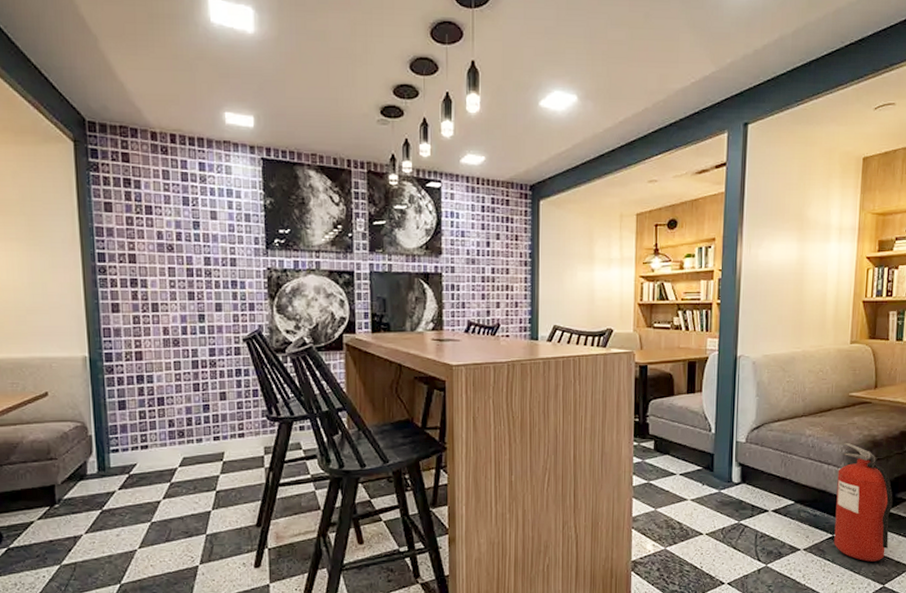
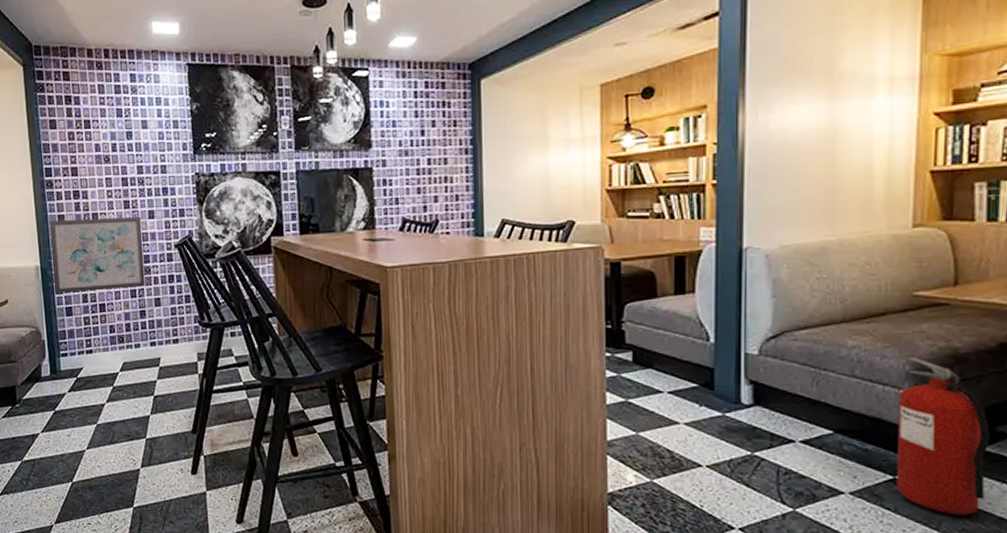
wall art: none [101,309,210,387] -> present [49,217,145,294]

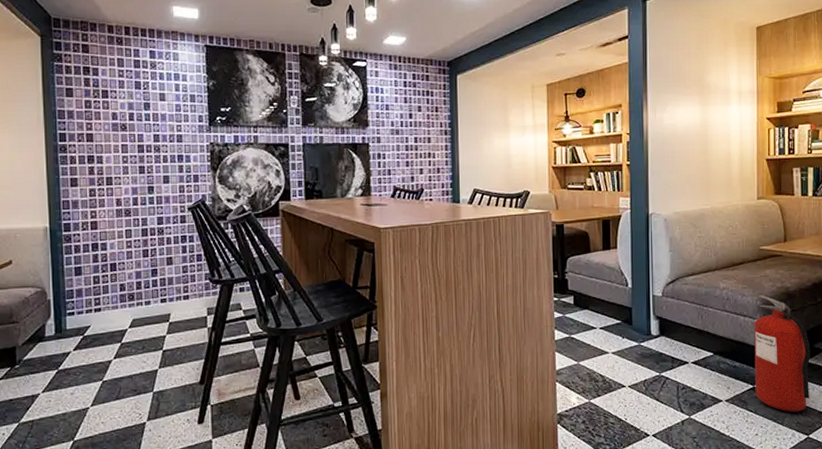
wall art: present [49,217,145,294] -> none [61,182,158,255]

